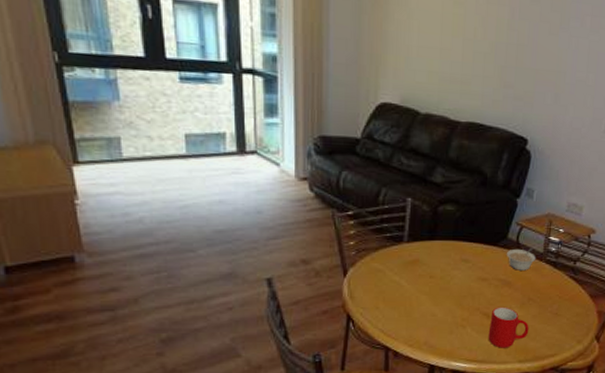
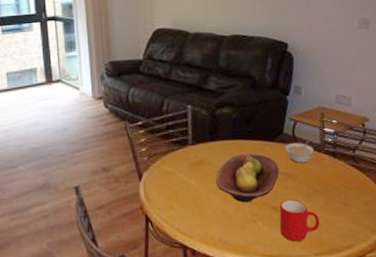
fruit bowl: none [429,257,497,307] -> present [216,154,280,203]

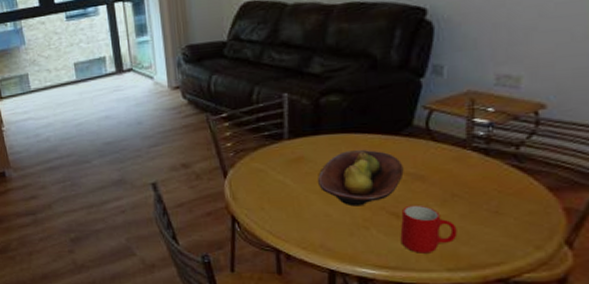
legume: present [285,140,315,163] -> none [414,133,457,162]

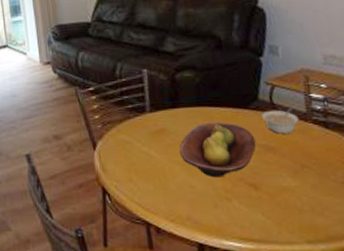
cup: present [400,205,457,253] -> none [258,175,312,225]
legume: none [414,133,457,162] -> present [262,107,300,134]

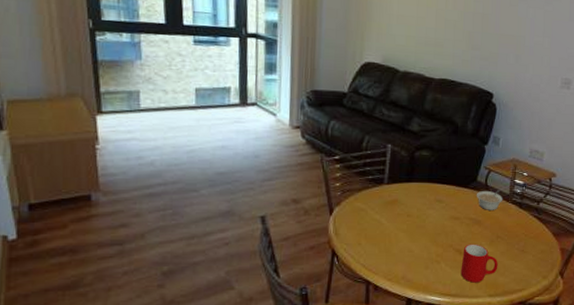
fruit bowl: present [180,122,256,178] -> none [406,198,468,244]
cup: none [258,175,312,225] -> present [460,244,498,283]

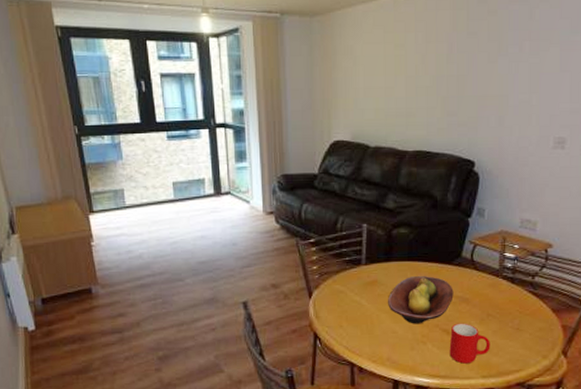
fruit bowl: none [406,198,468,244] -> present [388,276,454,324]
legume: present [477,189,503,210] -> none [462,264,493,287]

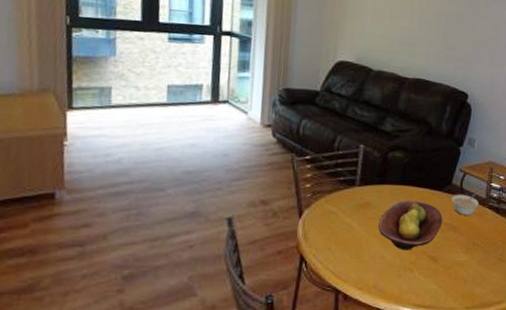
cup: present [449,323,490,364] -> none [435,251,475,294]
legume: none [462,264,493,287] -> present [452,193,480,215]

